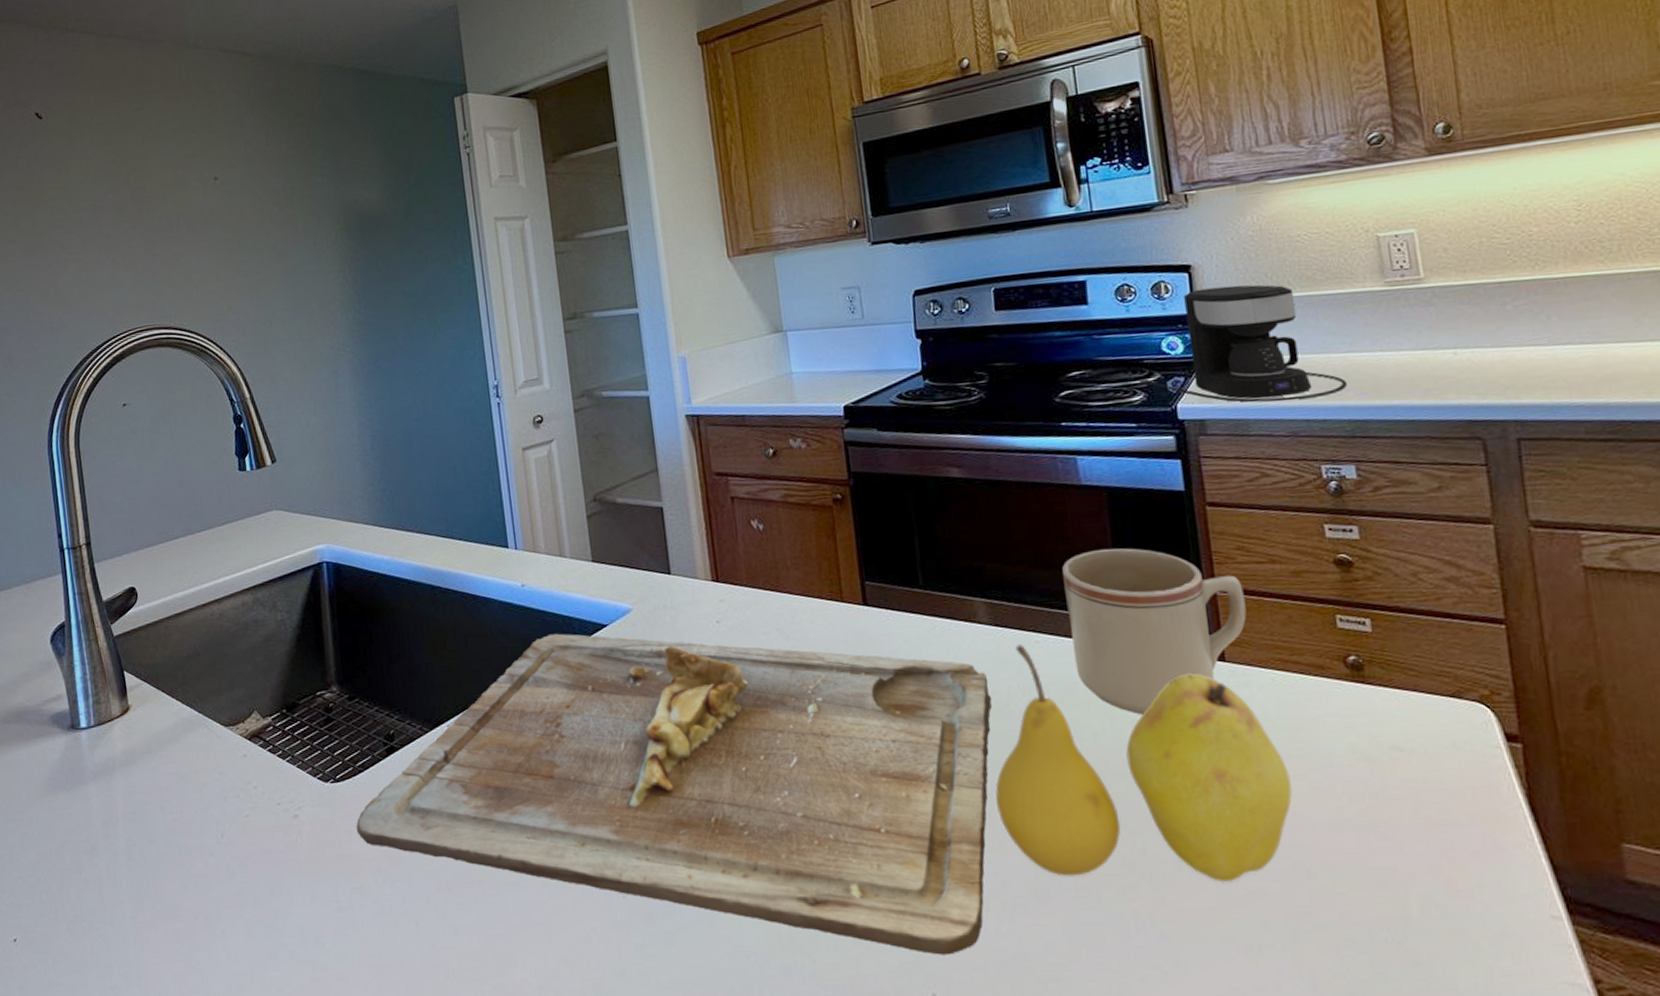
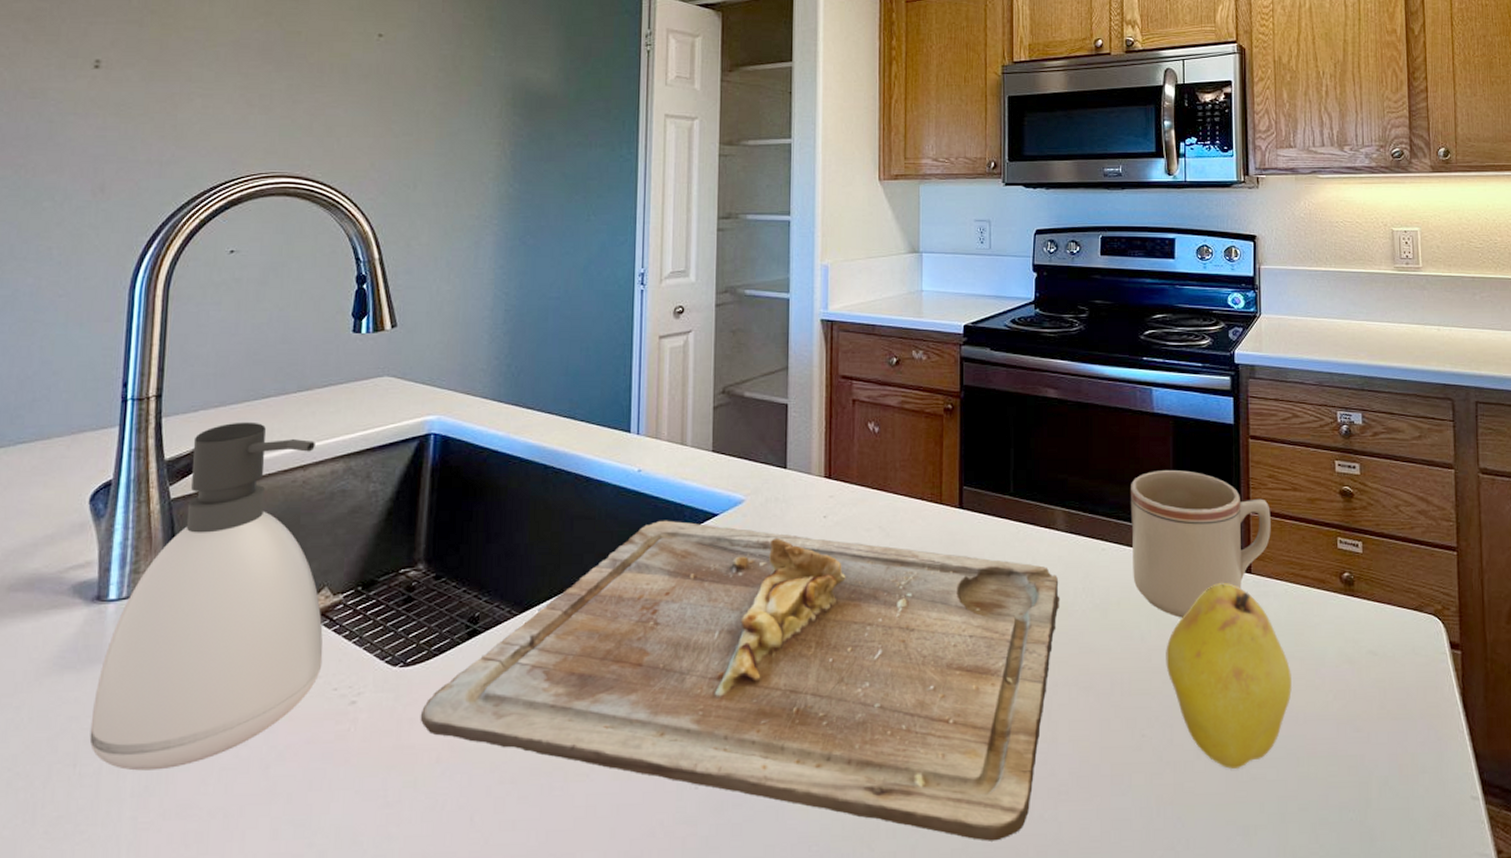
soap dispenser: none [85,561,264,877] -> present [89,421,323,771]
fruit: present [995,644,1121,876] -> none [1053,551,1155,765]
coffee maker: present [1139,284,1347,403] -> none [1208,256,1361,356]

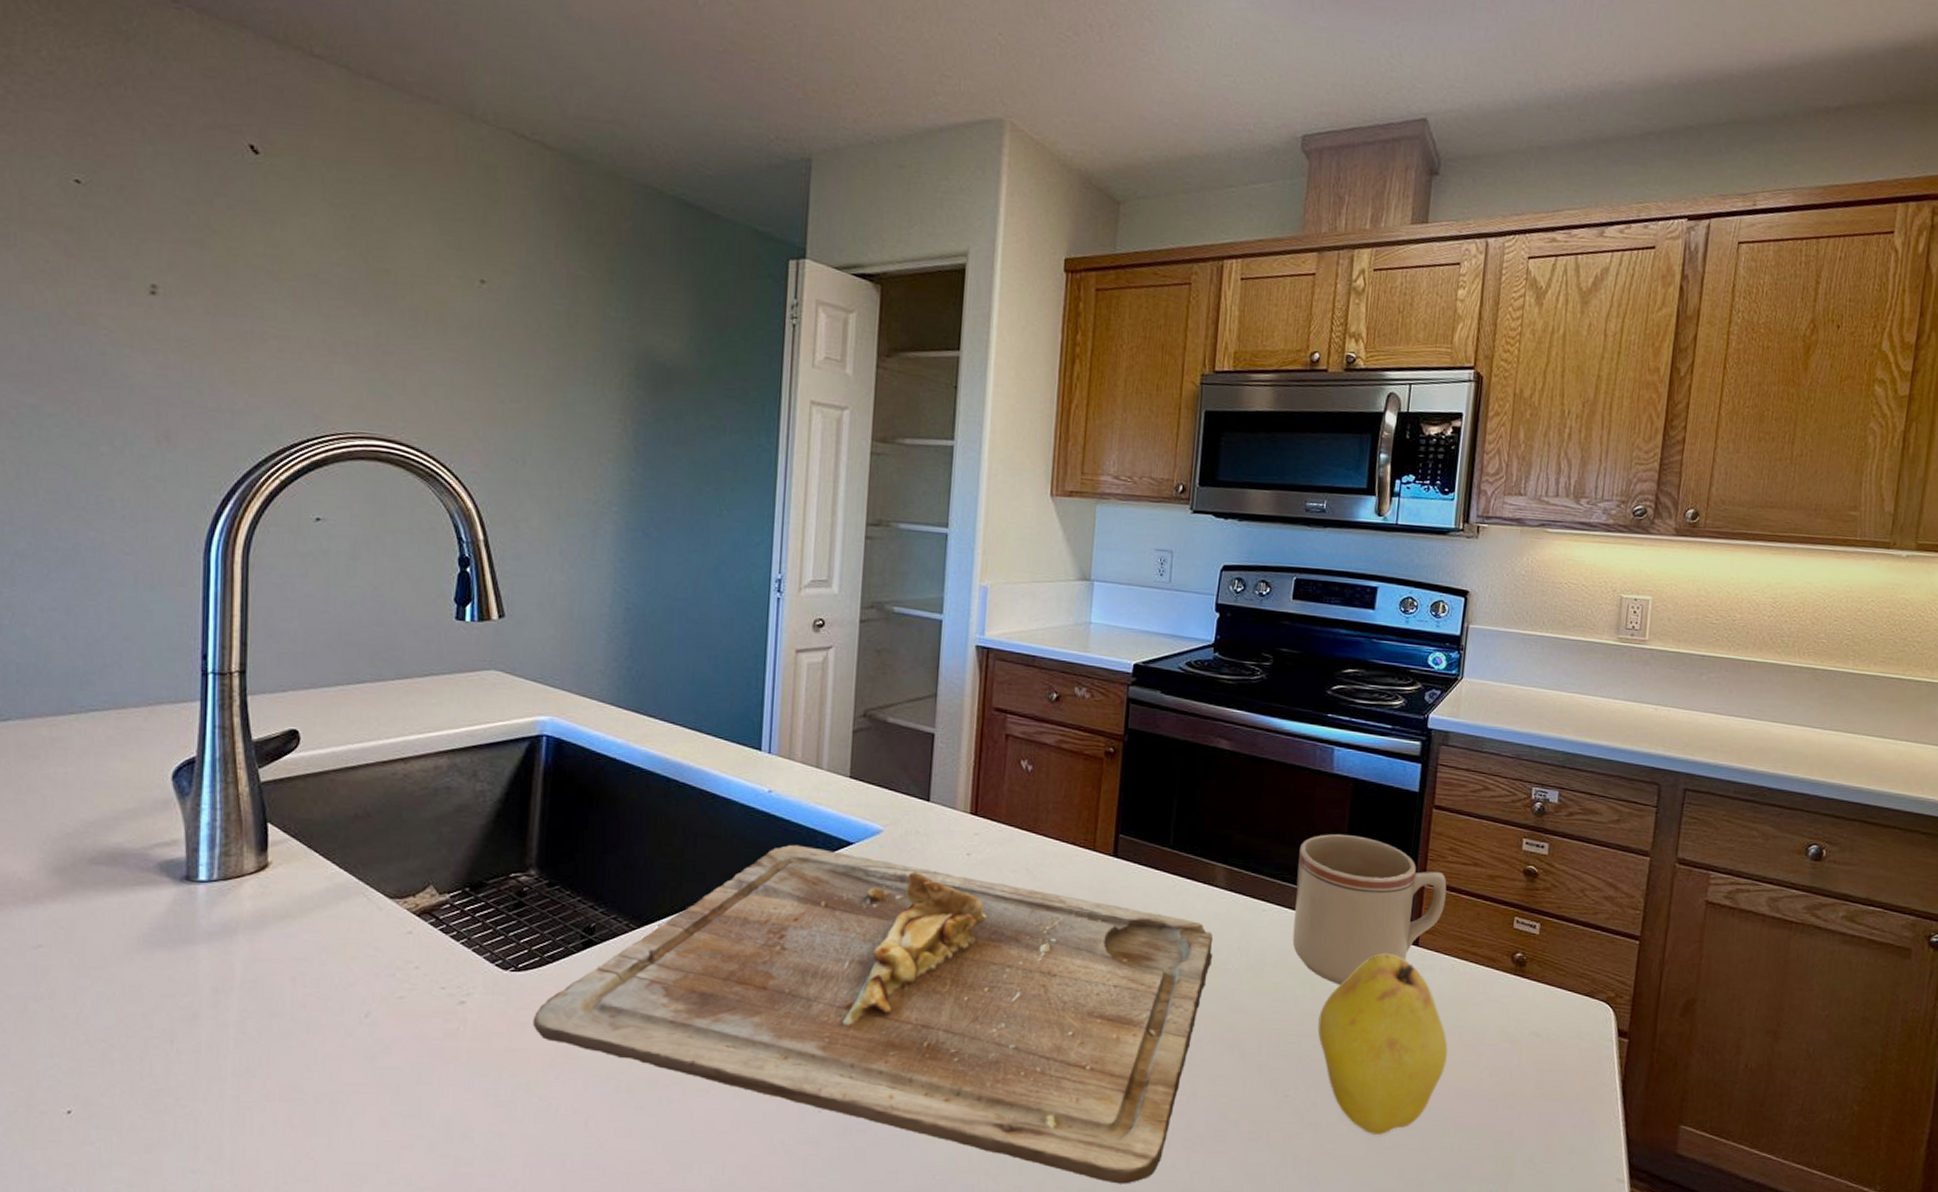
soap dispenser: present [89,421,323,771] -> none [186,706,430,1053]

